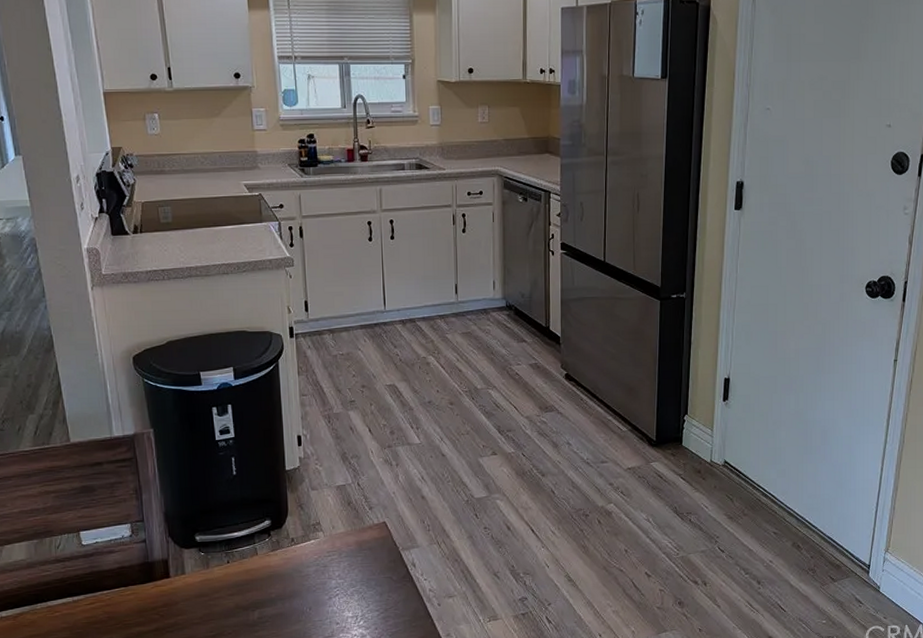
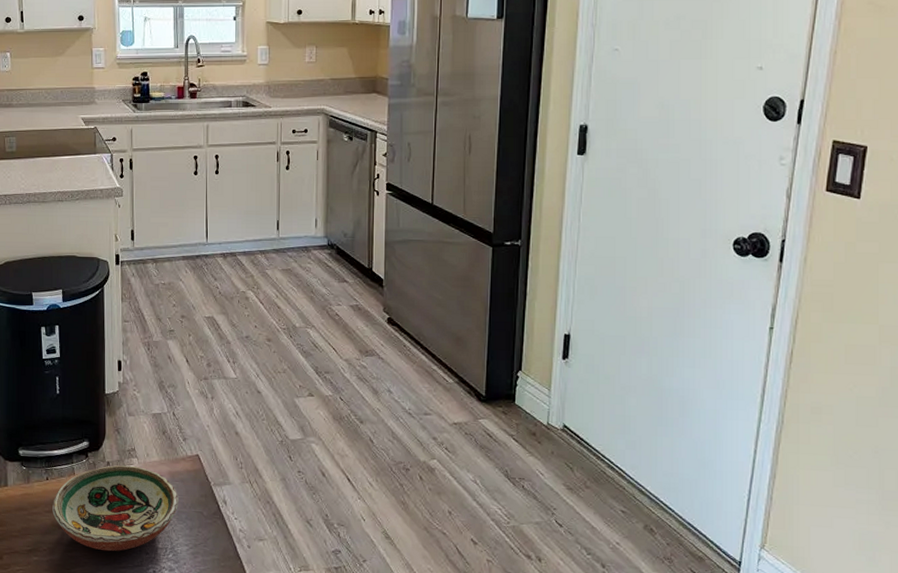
decorative bowl: none [235,539,367,627] -> present [52,465,178,552]

